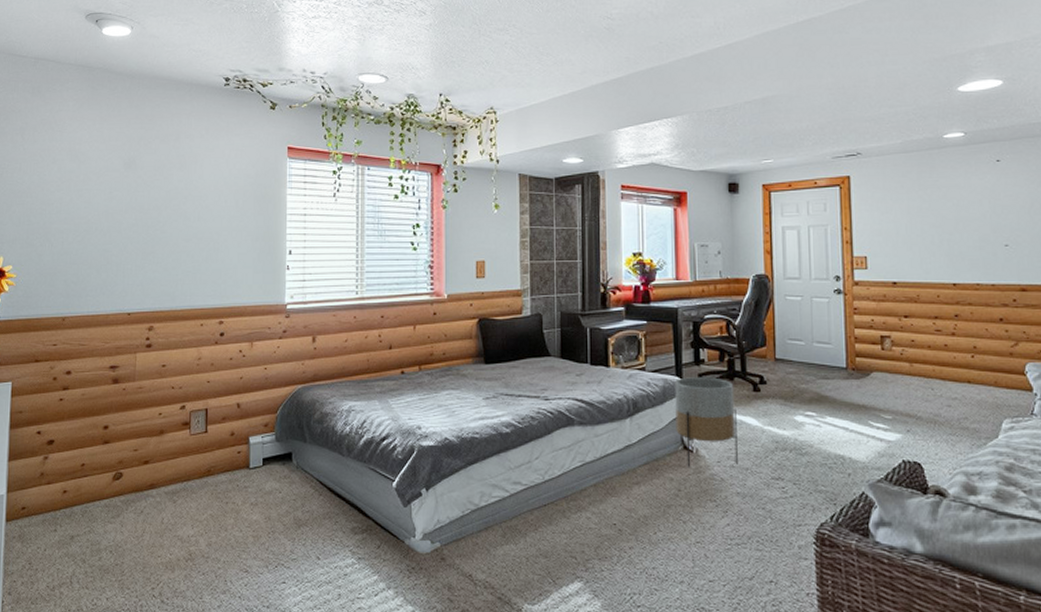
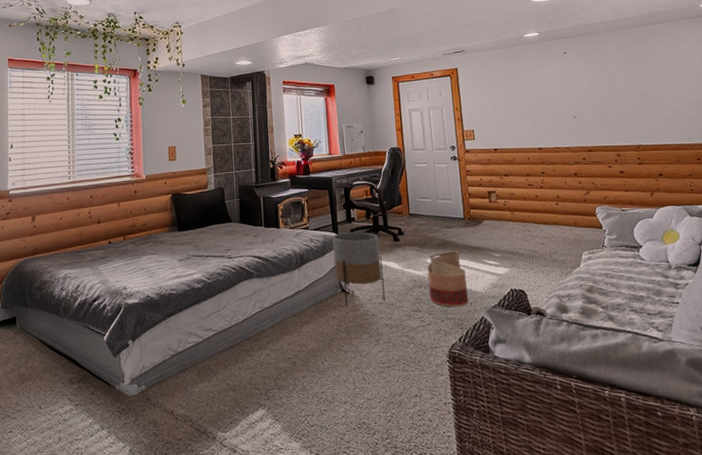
basket: none [794,408,845,478] -> present [427,251,468,308]

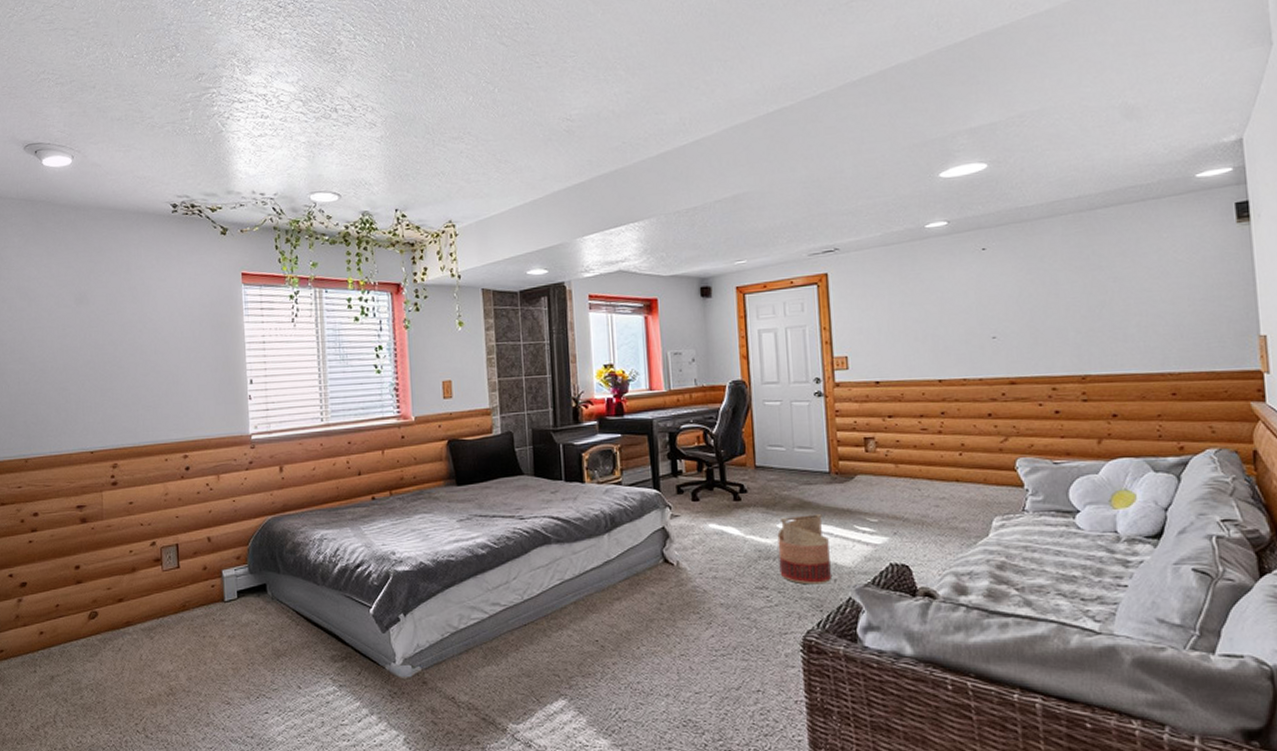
planter: present [332,232,385,307] -> none [652,488,720,581]

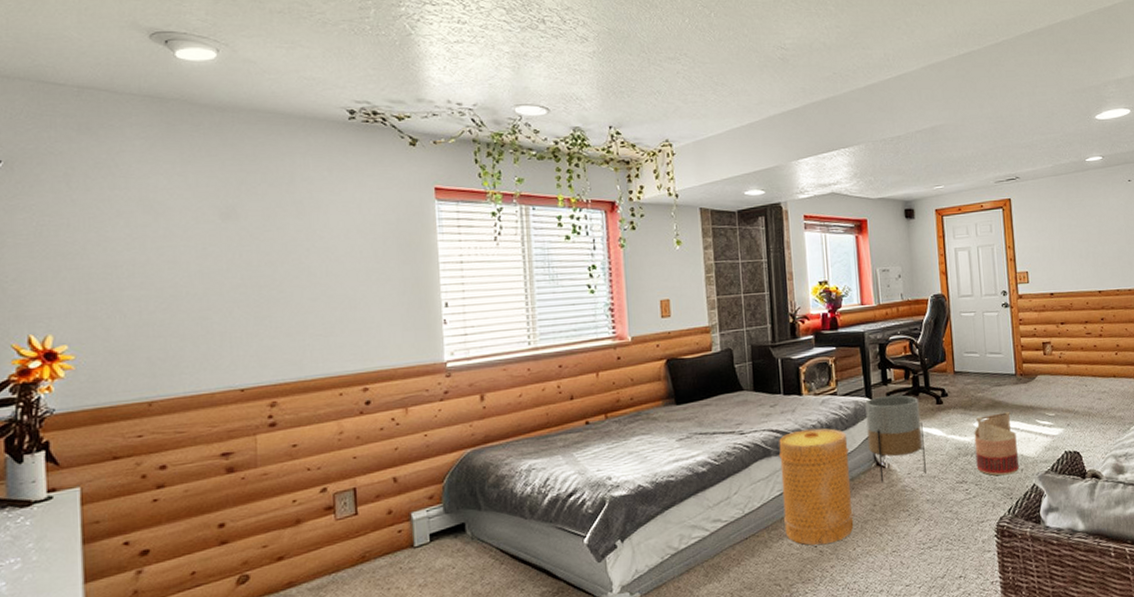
basket: none [559,518,638,640] -> present [778,428,854,545]
planter: none [652,488,720,581] -> present [865,395,926,483]

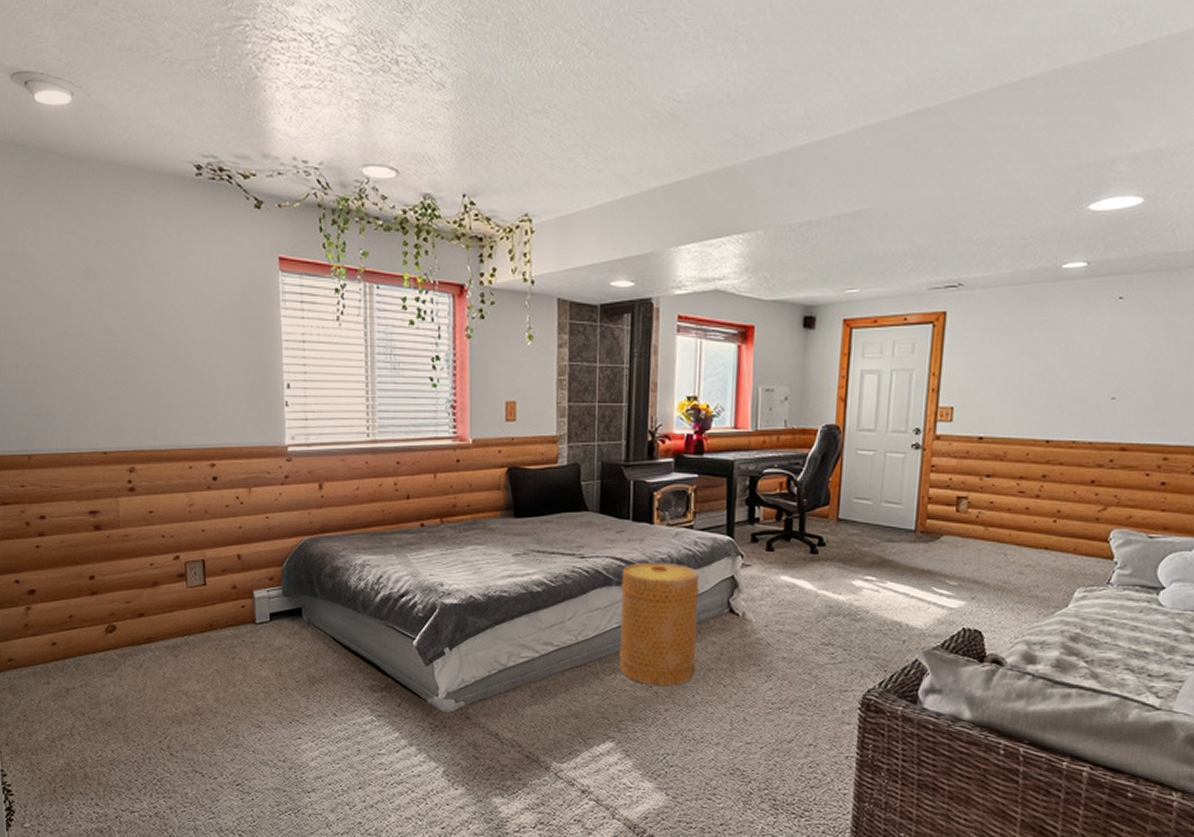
planter: present [865,395,926,483] -> none [722,537,790,632]
basket: present [974,412,1019,476] -> none [848,573,904,645]

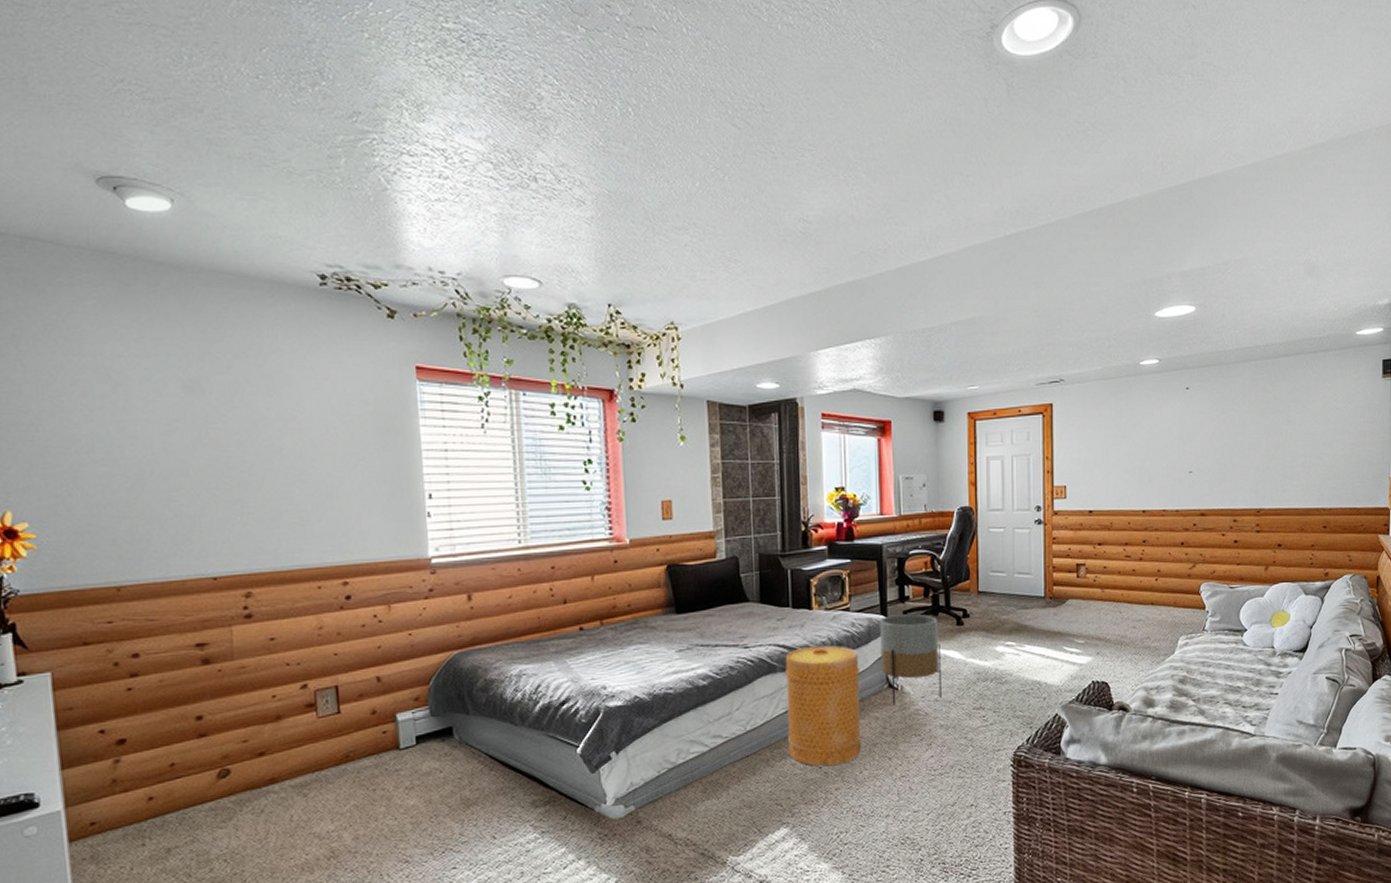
planter: none [722,537,790,632] -> present [880,614,942,706]

